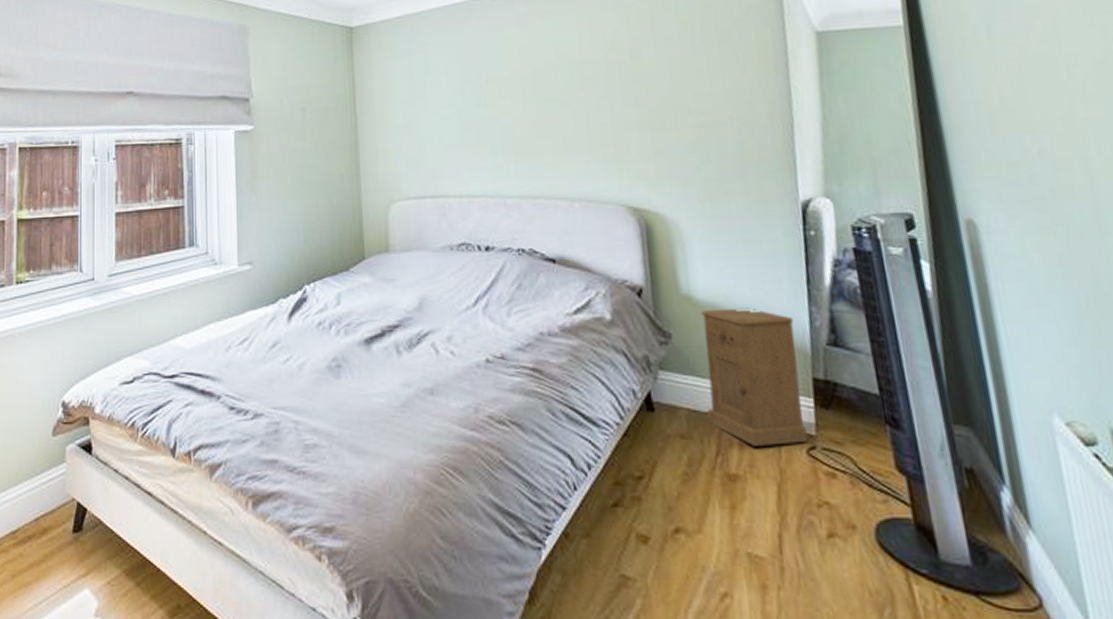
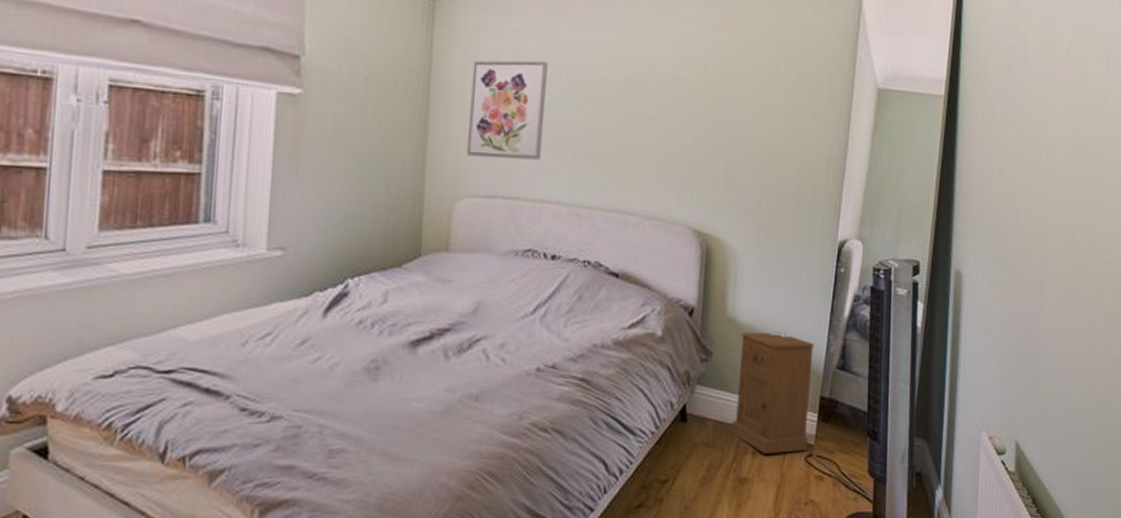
wall art: none [390,67,463,163] -> present [466,60,548,160]

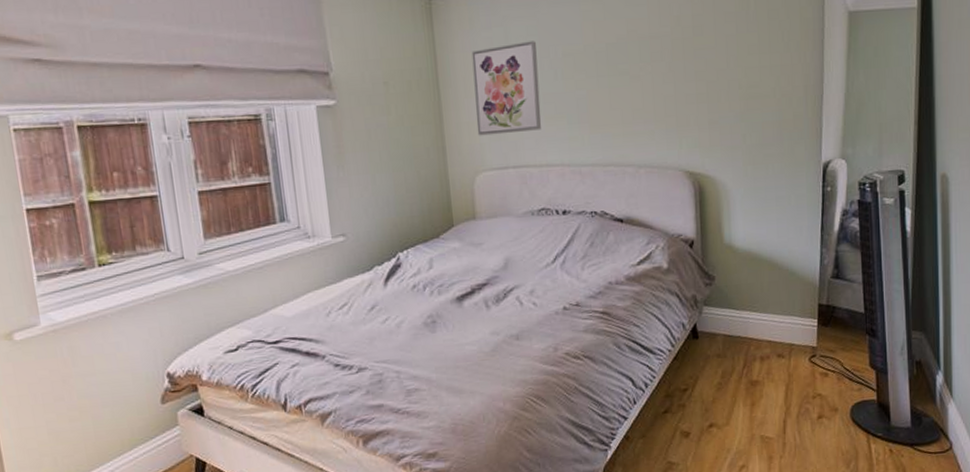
nightstand: present [731,332,815,454] -> none [739,252,811,359]

